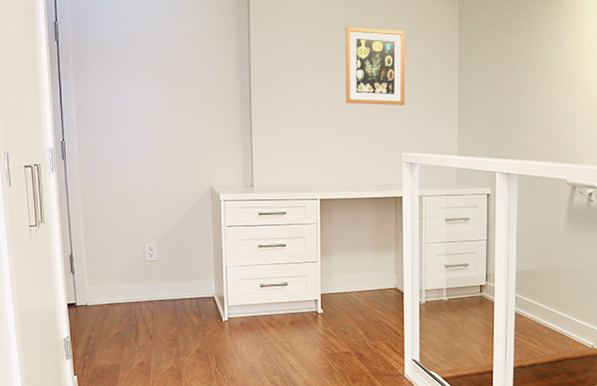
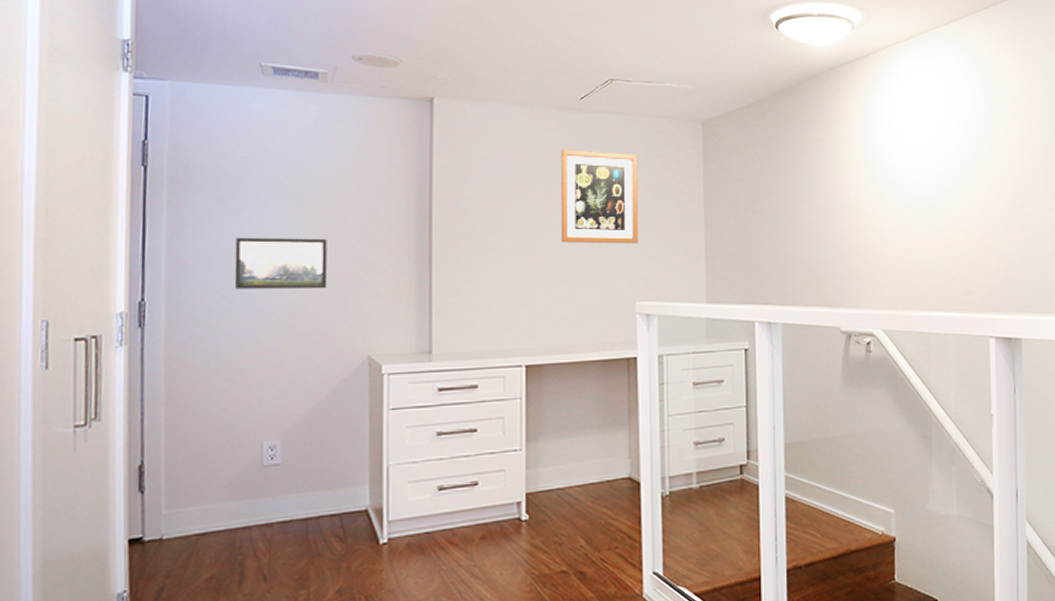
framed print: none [119,95,181,135] -> present [234,237,328,289]

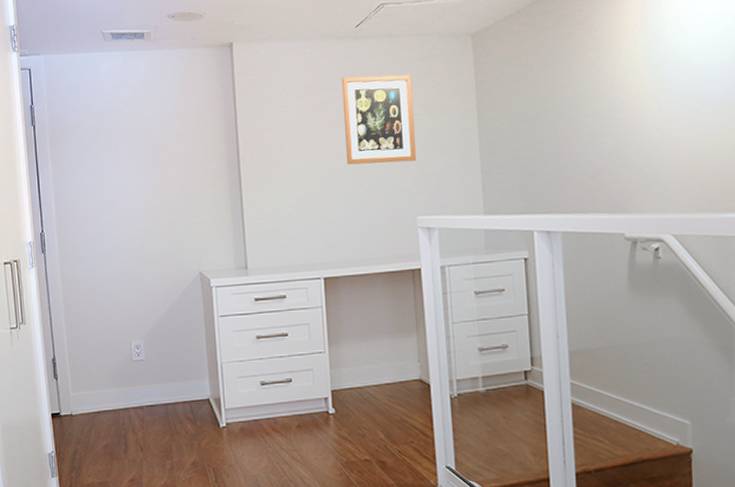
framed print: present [234,237,328,289] -> none [98,174,165,220]

